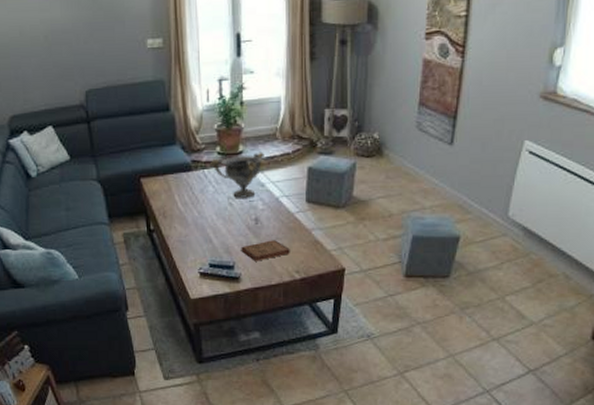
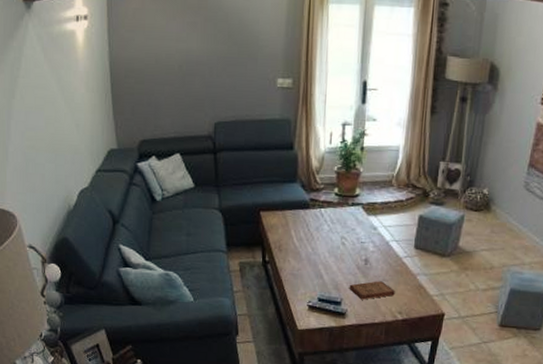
decorative bowl: present [209,151,264,198] -> none [326,196,379,239]

